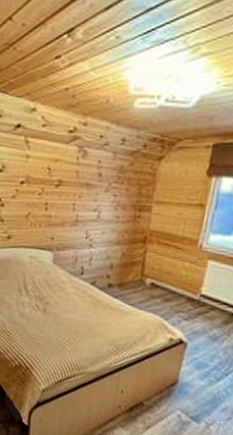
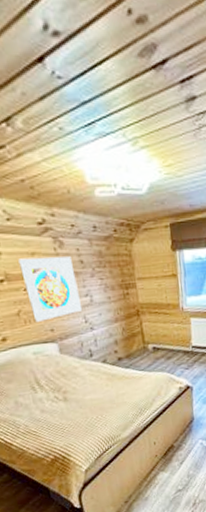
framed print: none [39,163,91,228] -> present [18,256,83,322]

